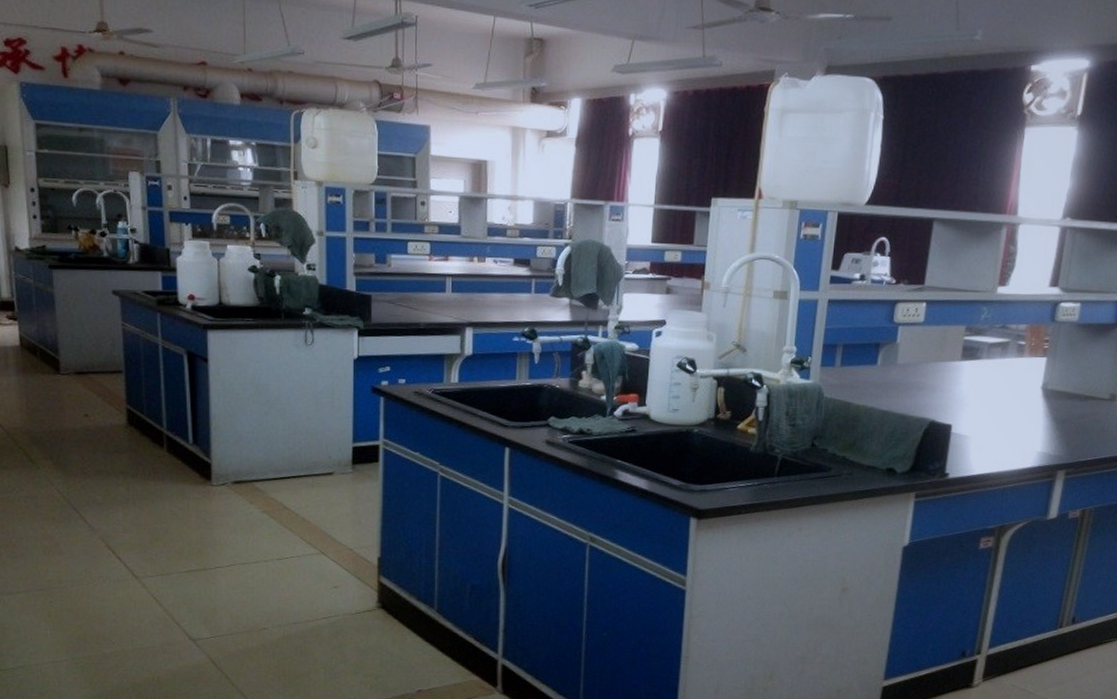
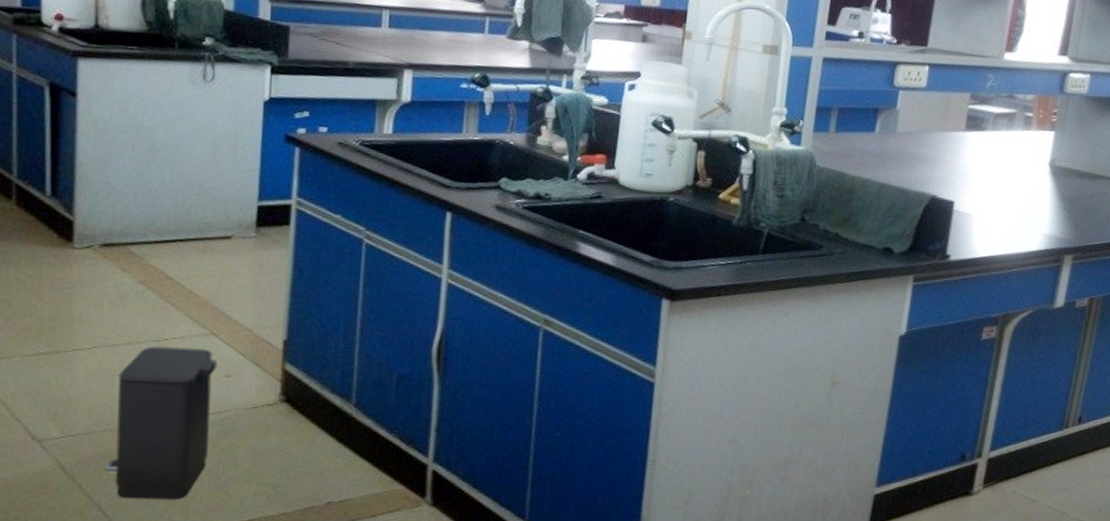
pedal bin: none [244,564,327,688] -> present [103,346,217,500]

